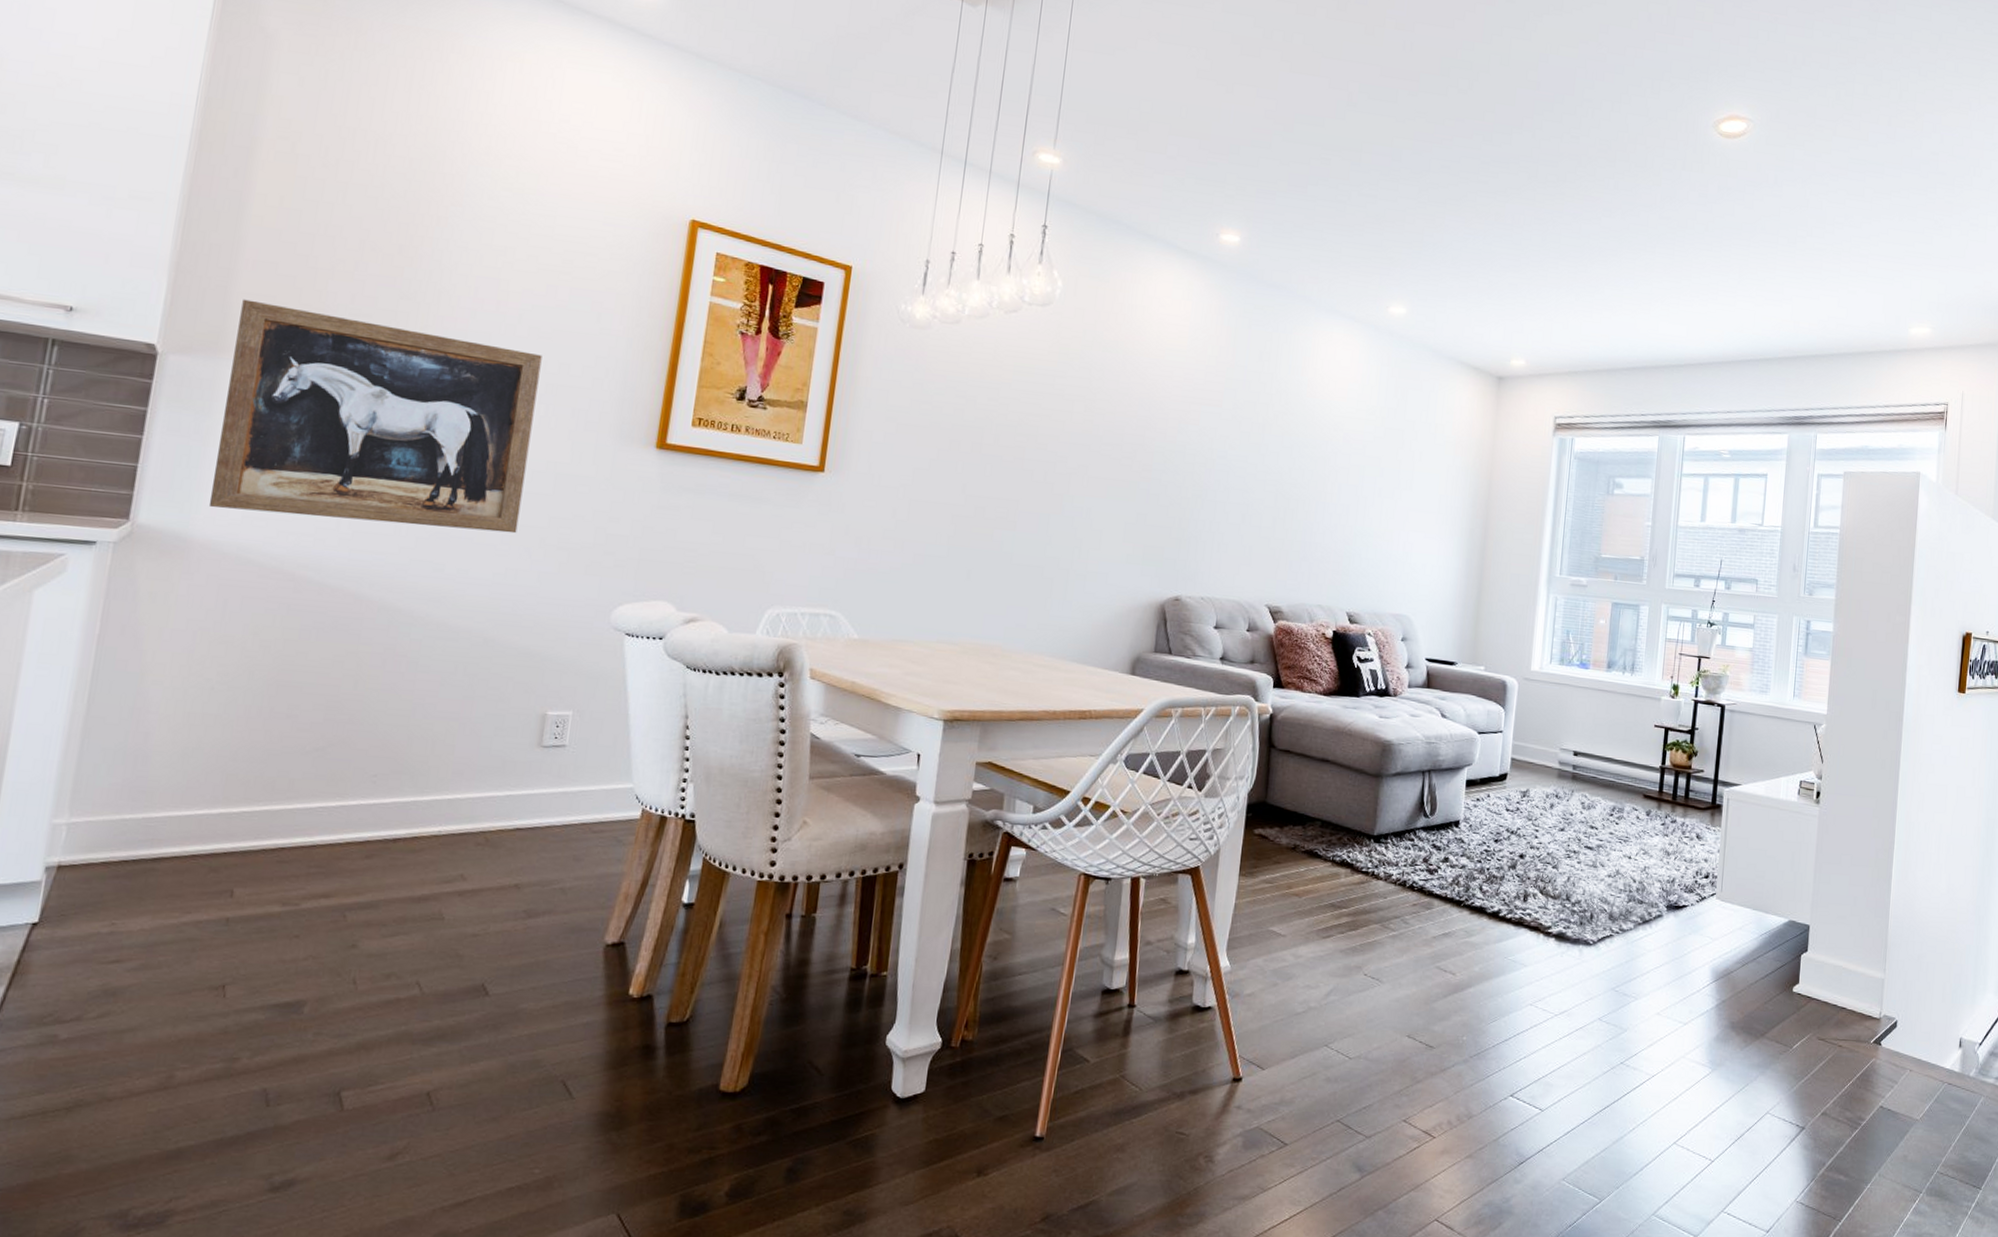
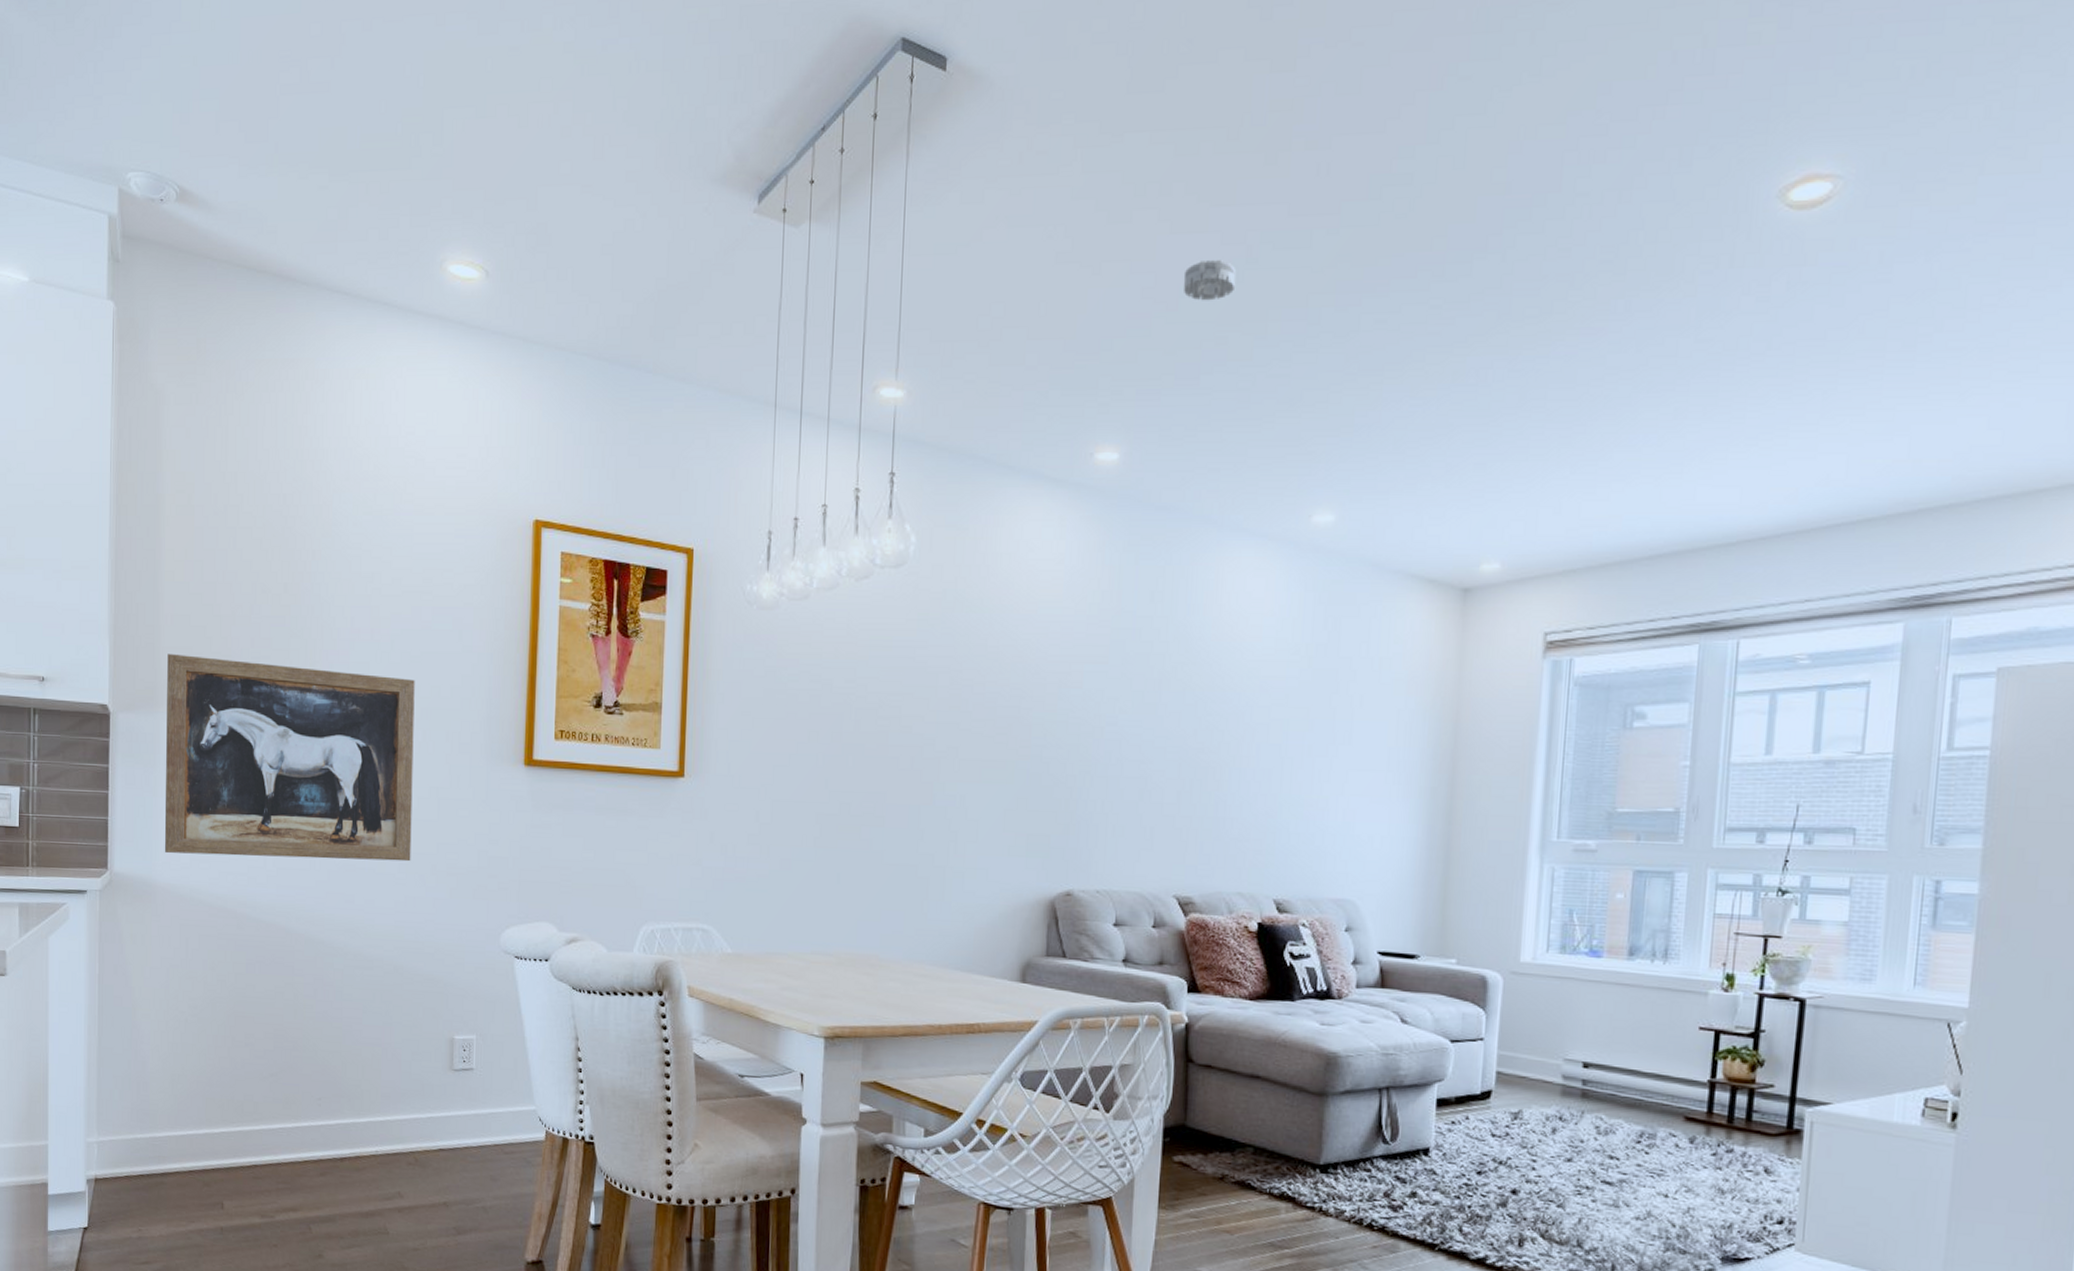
smoke detector: none [1297,97,1340,130] -> present [1183,260,1237,301]

